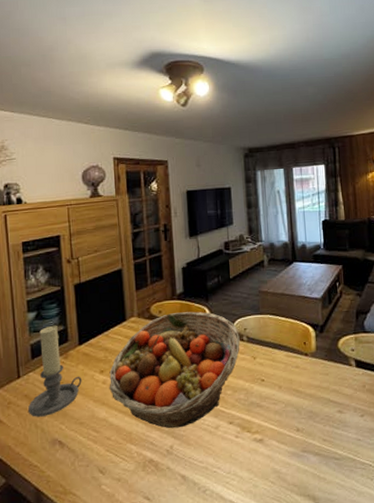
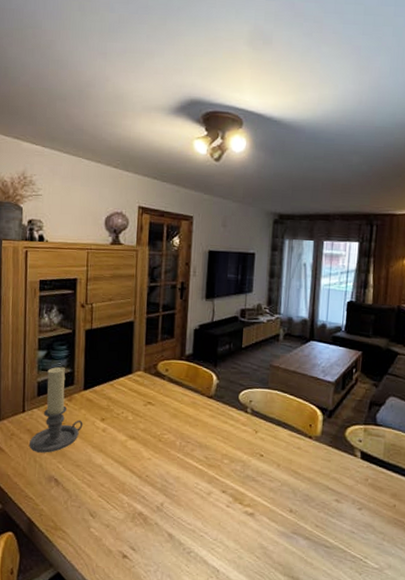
fruit basket: present [109,311,240,429] -> none [108,373,244,488]

